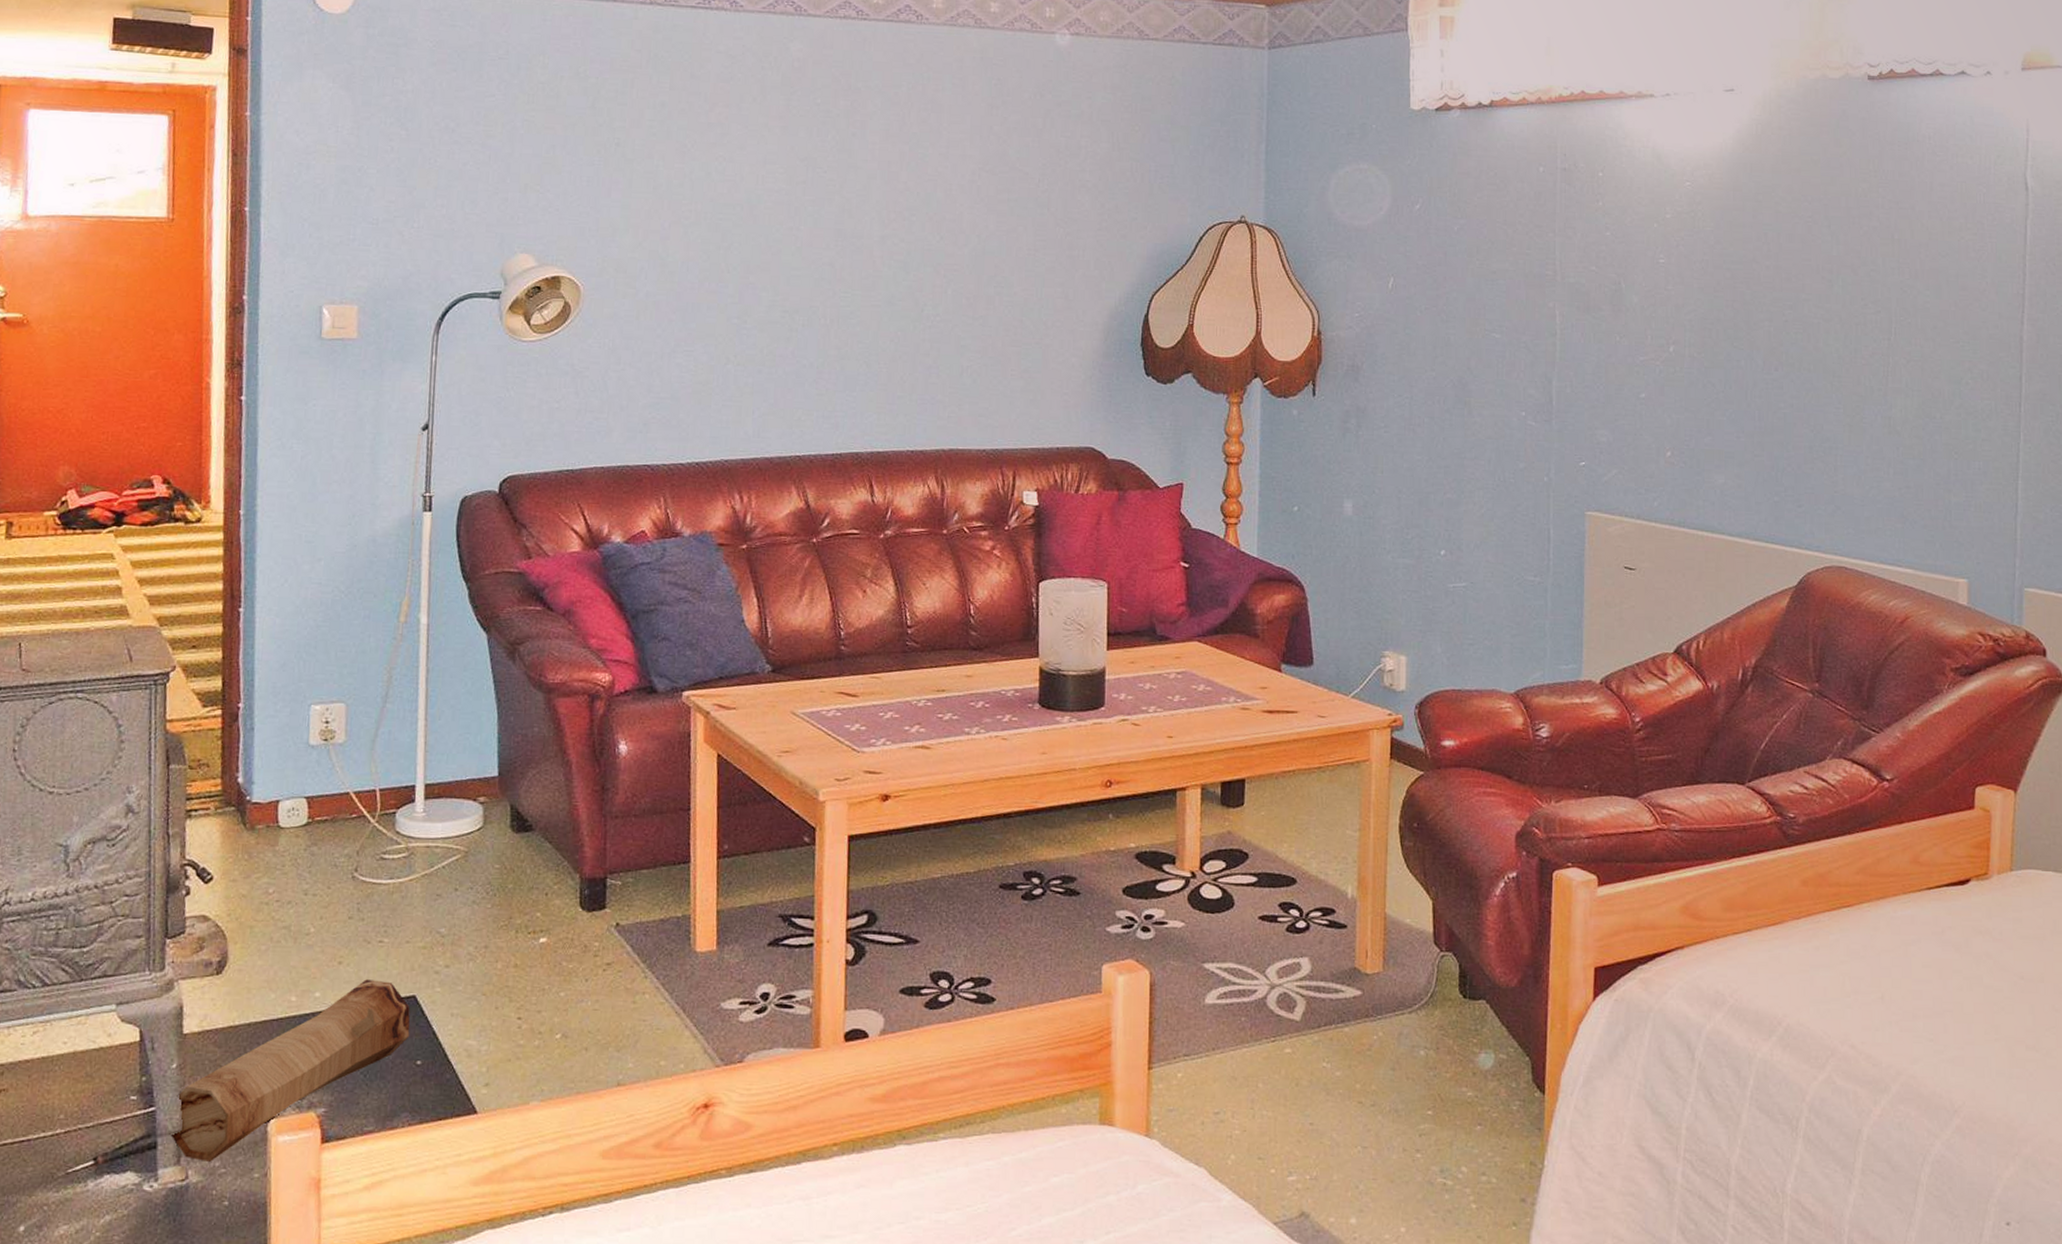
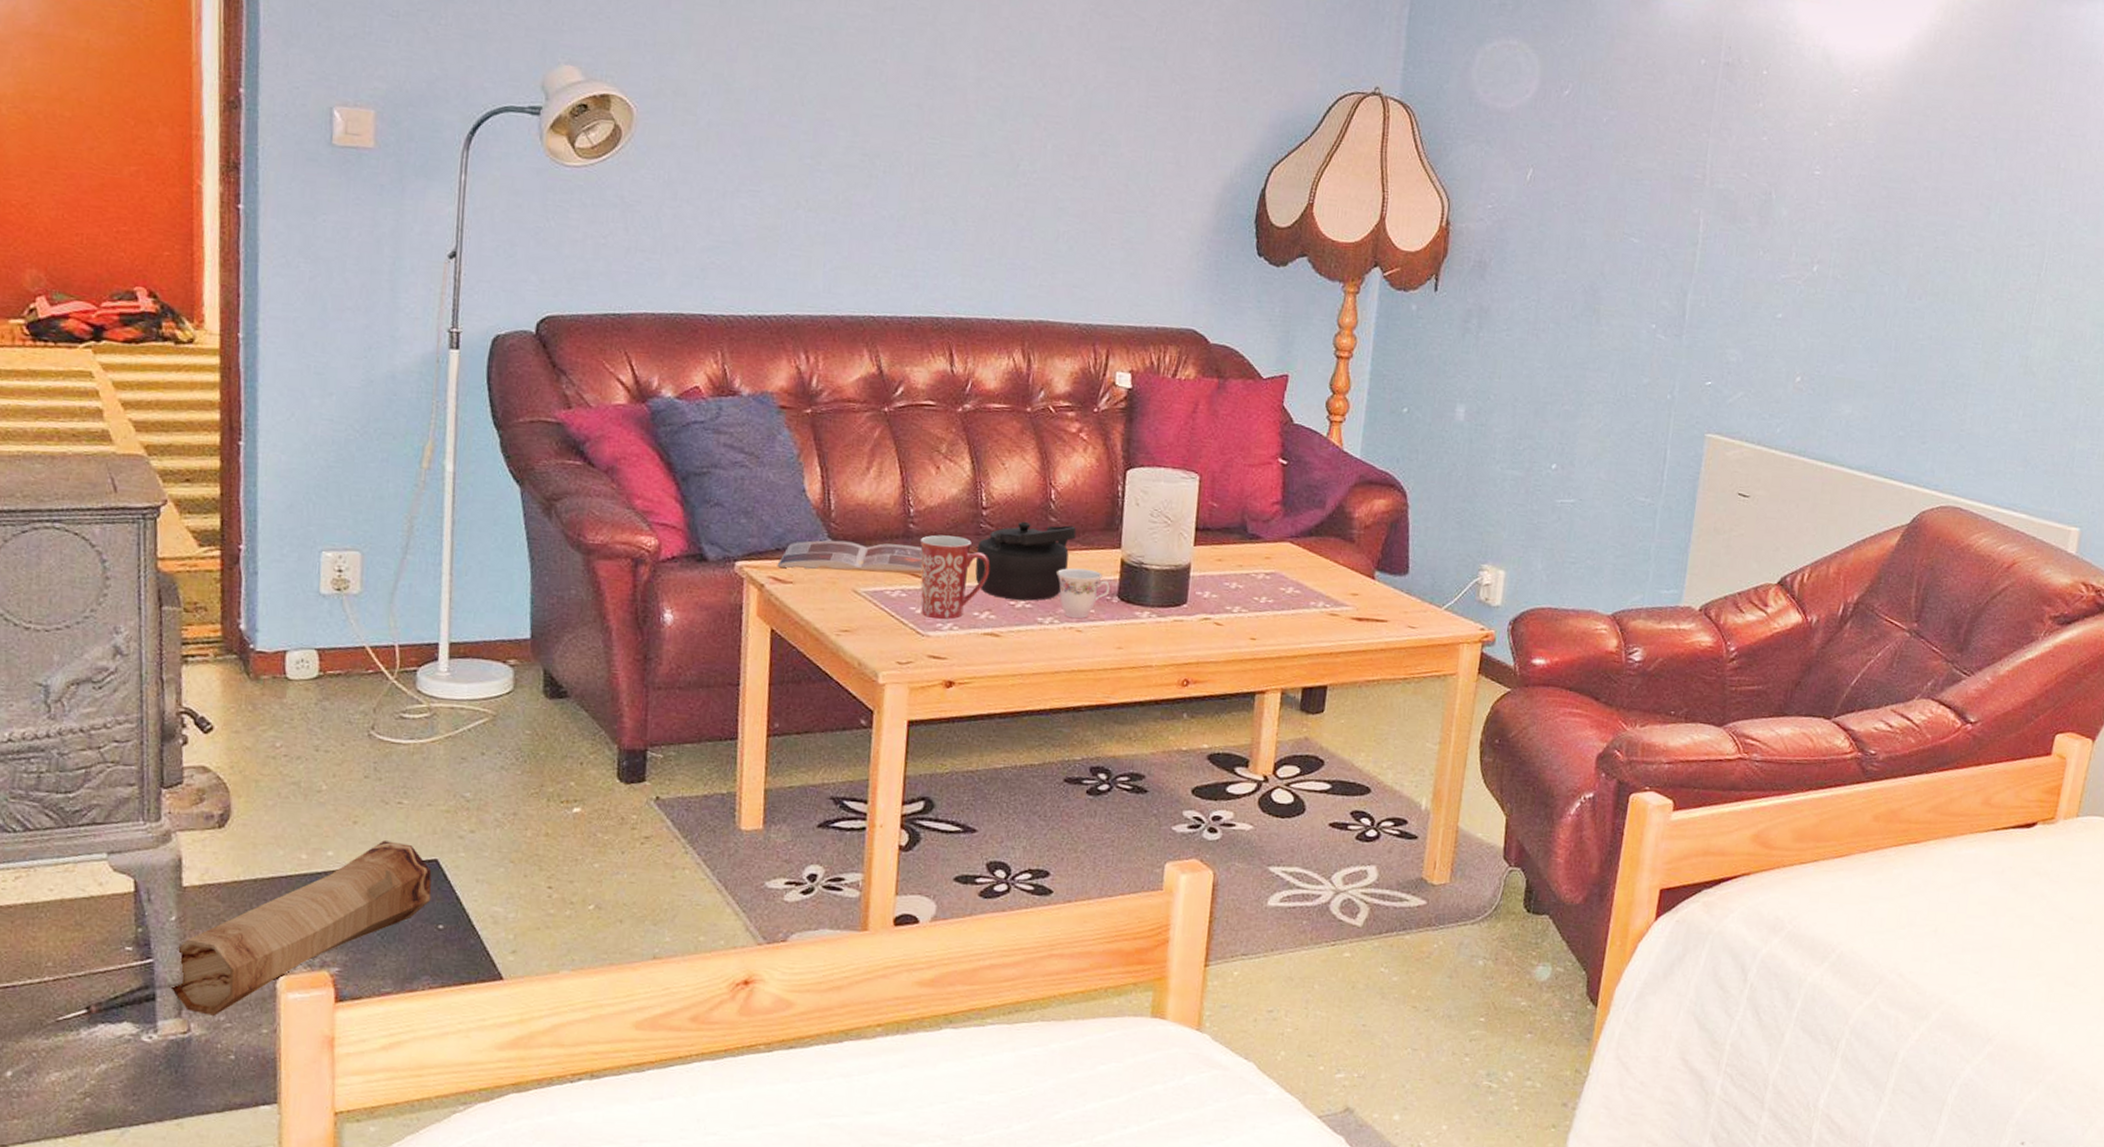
magazine: none [721,665,855,695] -> present [777,540,923,575]
mug: none [851,655,918,735] -> present [919,535,991,619]
kettle: none [903,637,996,713] -> present [975,521,1077,601]
teacup: none [979,678,1032,728] -> present [1055,567,1111,619]

